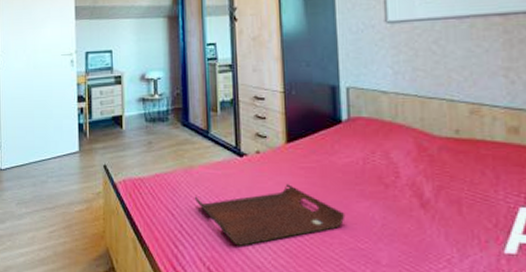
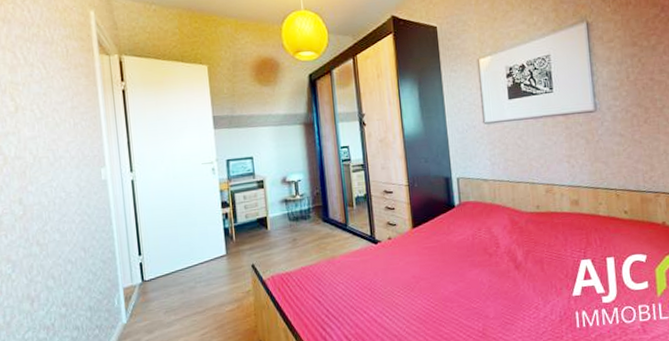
serving tray: present [194,184,345,246] -> none [337,263,461,321]

